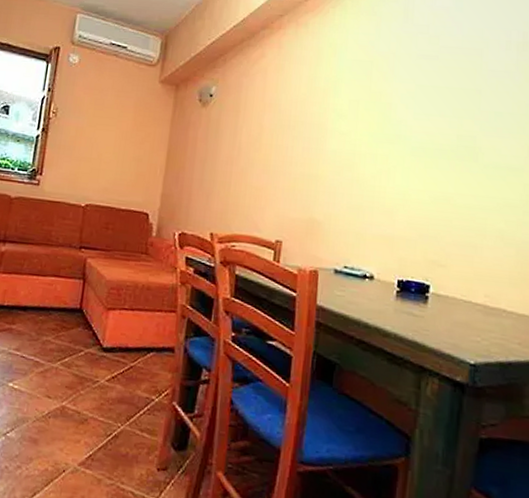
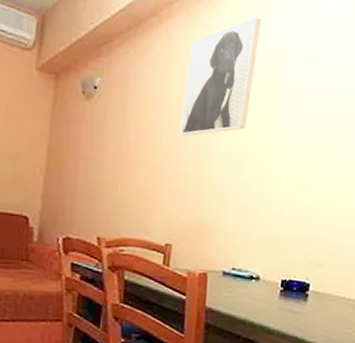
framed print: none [290,22,371,137] -> present [179,17,261,136]

